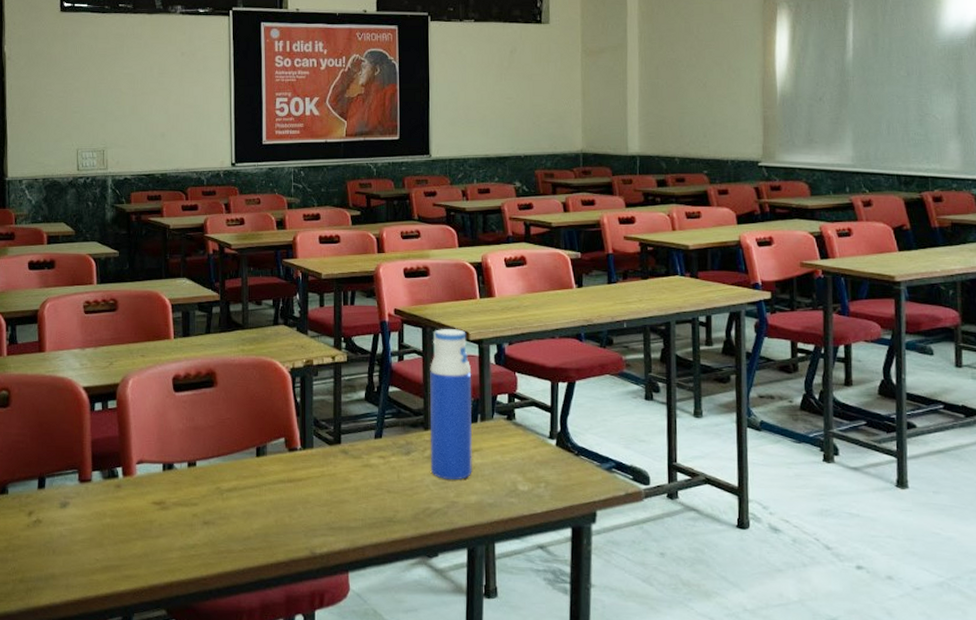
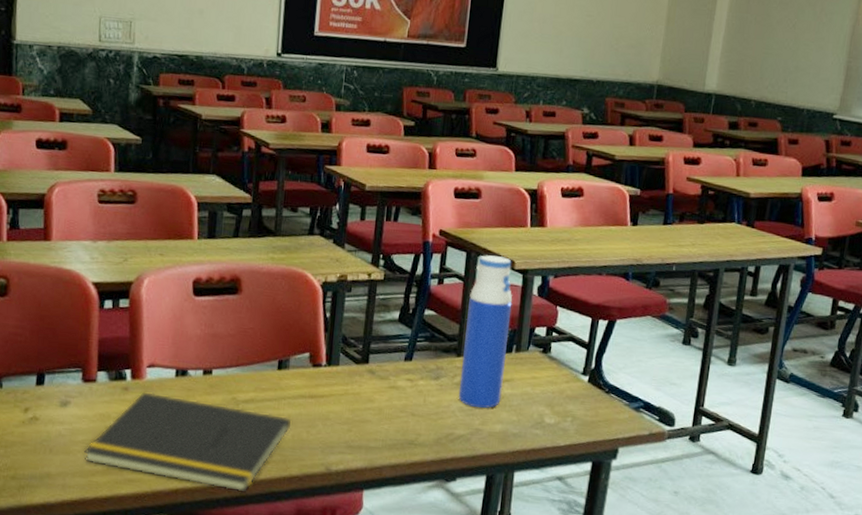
notepad: none [84,488,274,581] -> present [84,392,292,492]

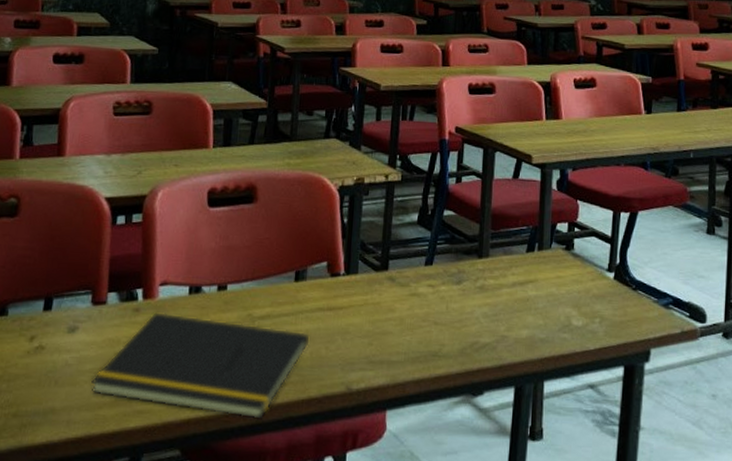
water bottle: present [458,255,513,409] -> none [481,150,532,313]

